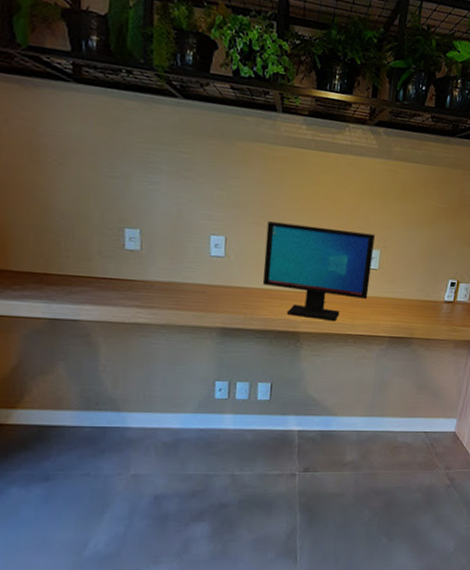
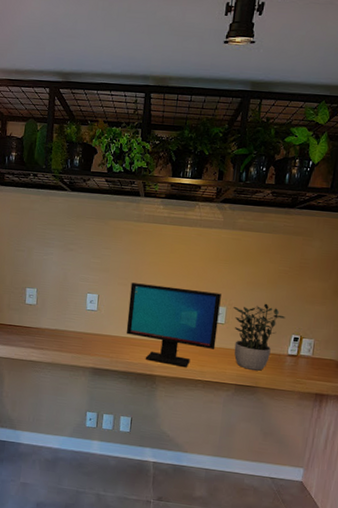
potted plant: none [388,245,443,320] -> present [234,303,286,371]

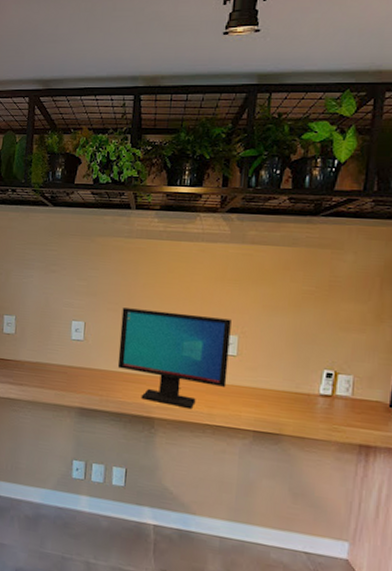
potted plant: present [234,303,286,371] -> none [247,330,314,414]

